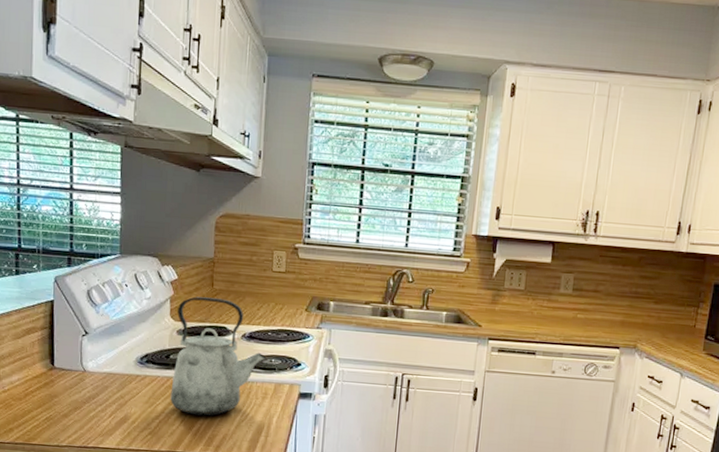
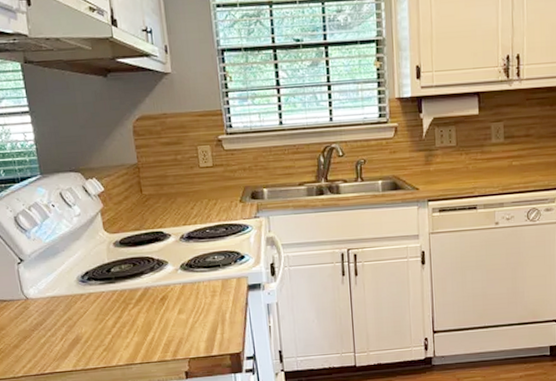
kettle: present [170,296,267,416] -> none [110,203,209,325]

